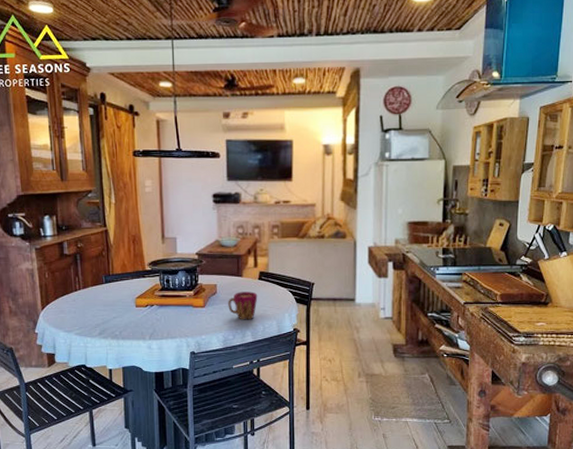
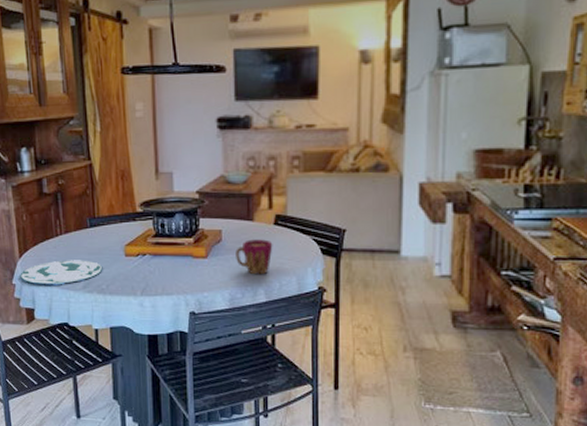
plate: none [42,311,117,332] -> present [20,260,103,284]

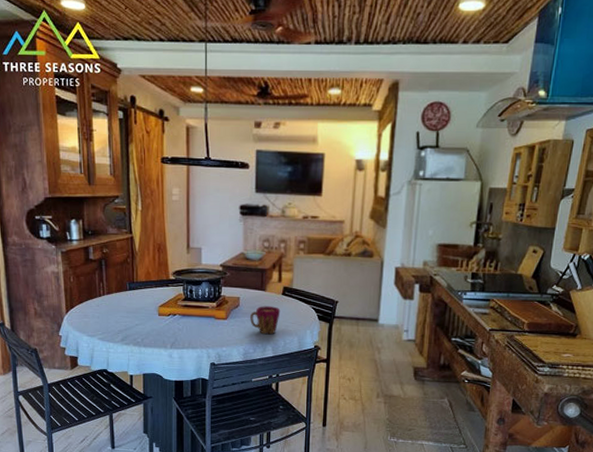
plate: present [20,260,103,284] -> none [66,316,139,337]

